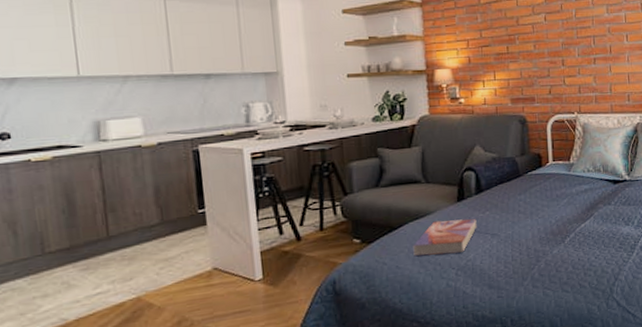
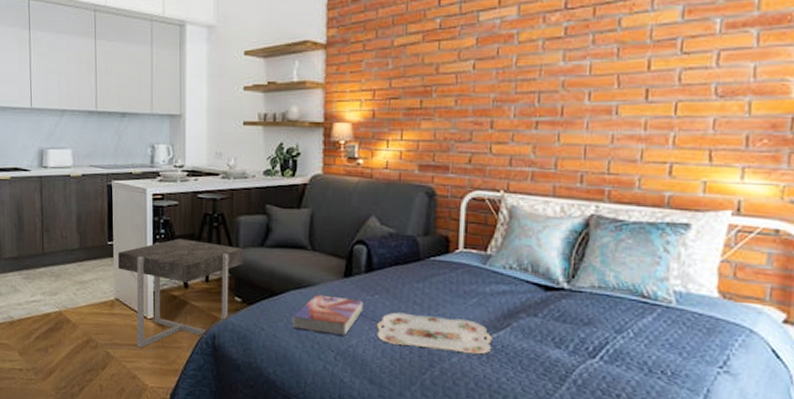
side table: none [213,191,359,314] -> present [117,238,244,348]
serving tray: none [490,217,582,250] -> present [377,312,493,355]

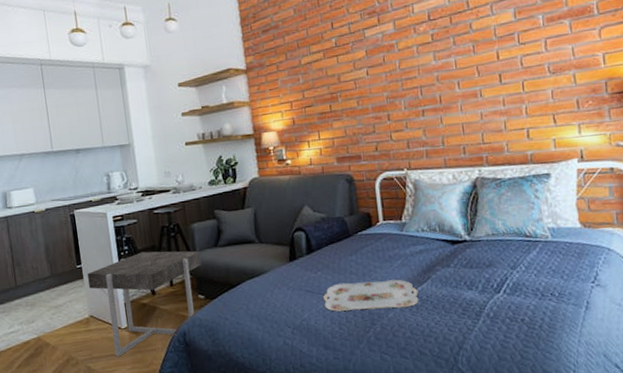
textbook: present [292,294,363,336] -> none [250,278,310,314]

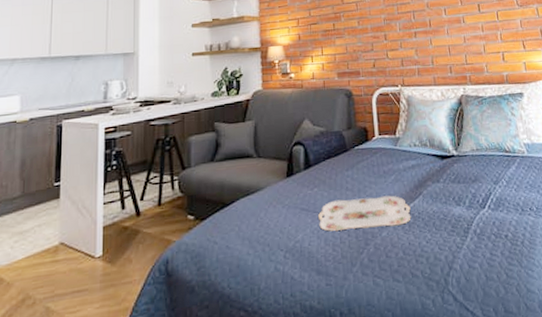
side table: present [87,251,202,357] -> none [64,166,196,293]

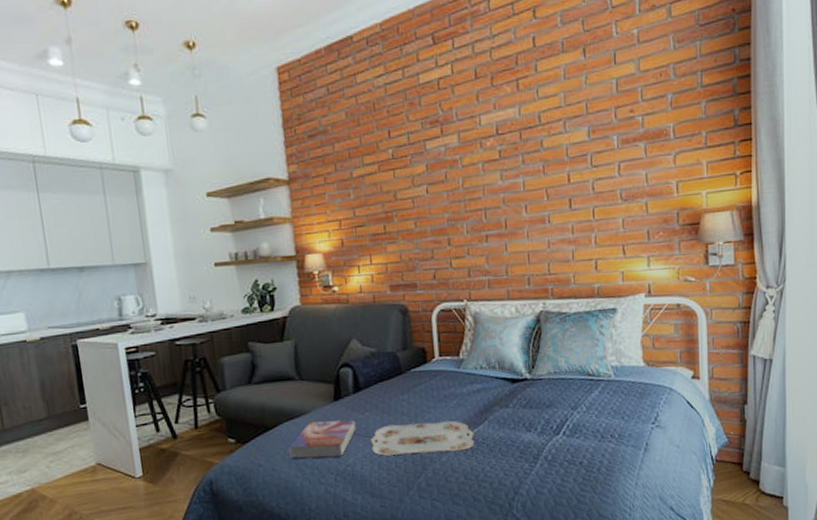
textbook: none [243,195,306,236] -> present [288,420,356,459]

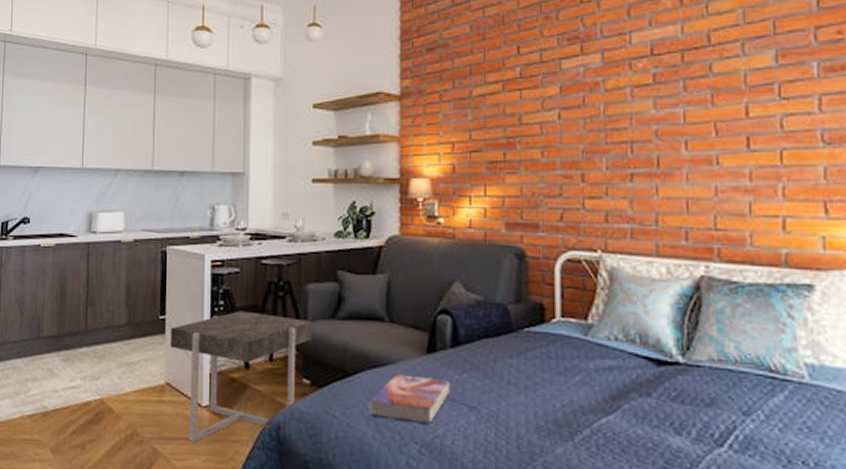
side table: none [94,388,232,510] -> present [169,310,313,442]
serving tray: present [371,420,475,456] -> none [467,394,602,444]

